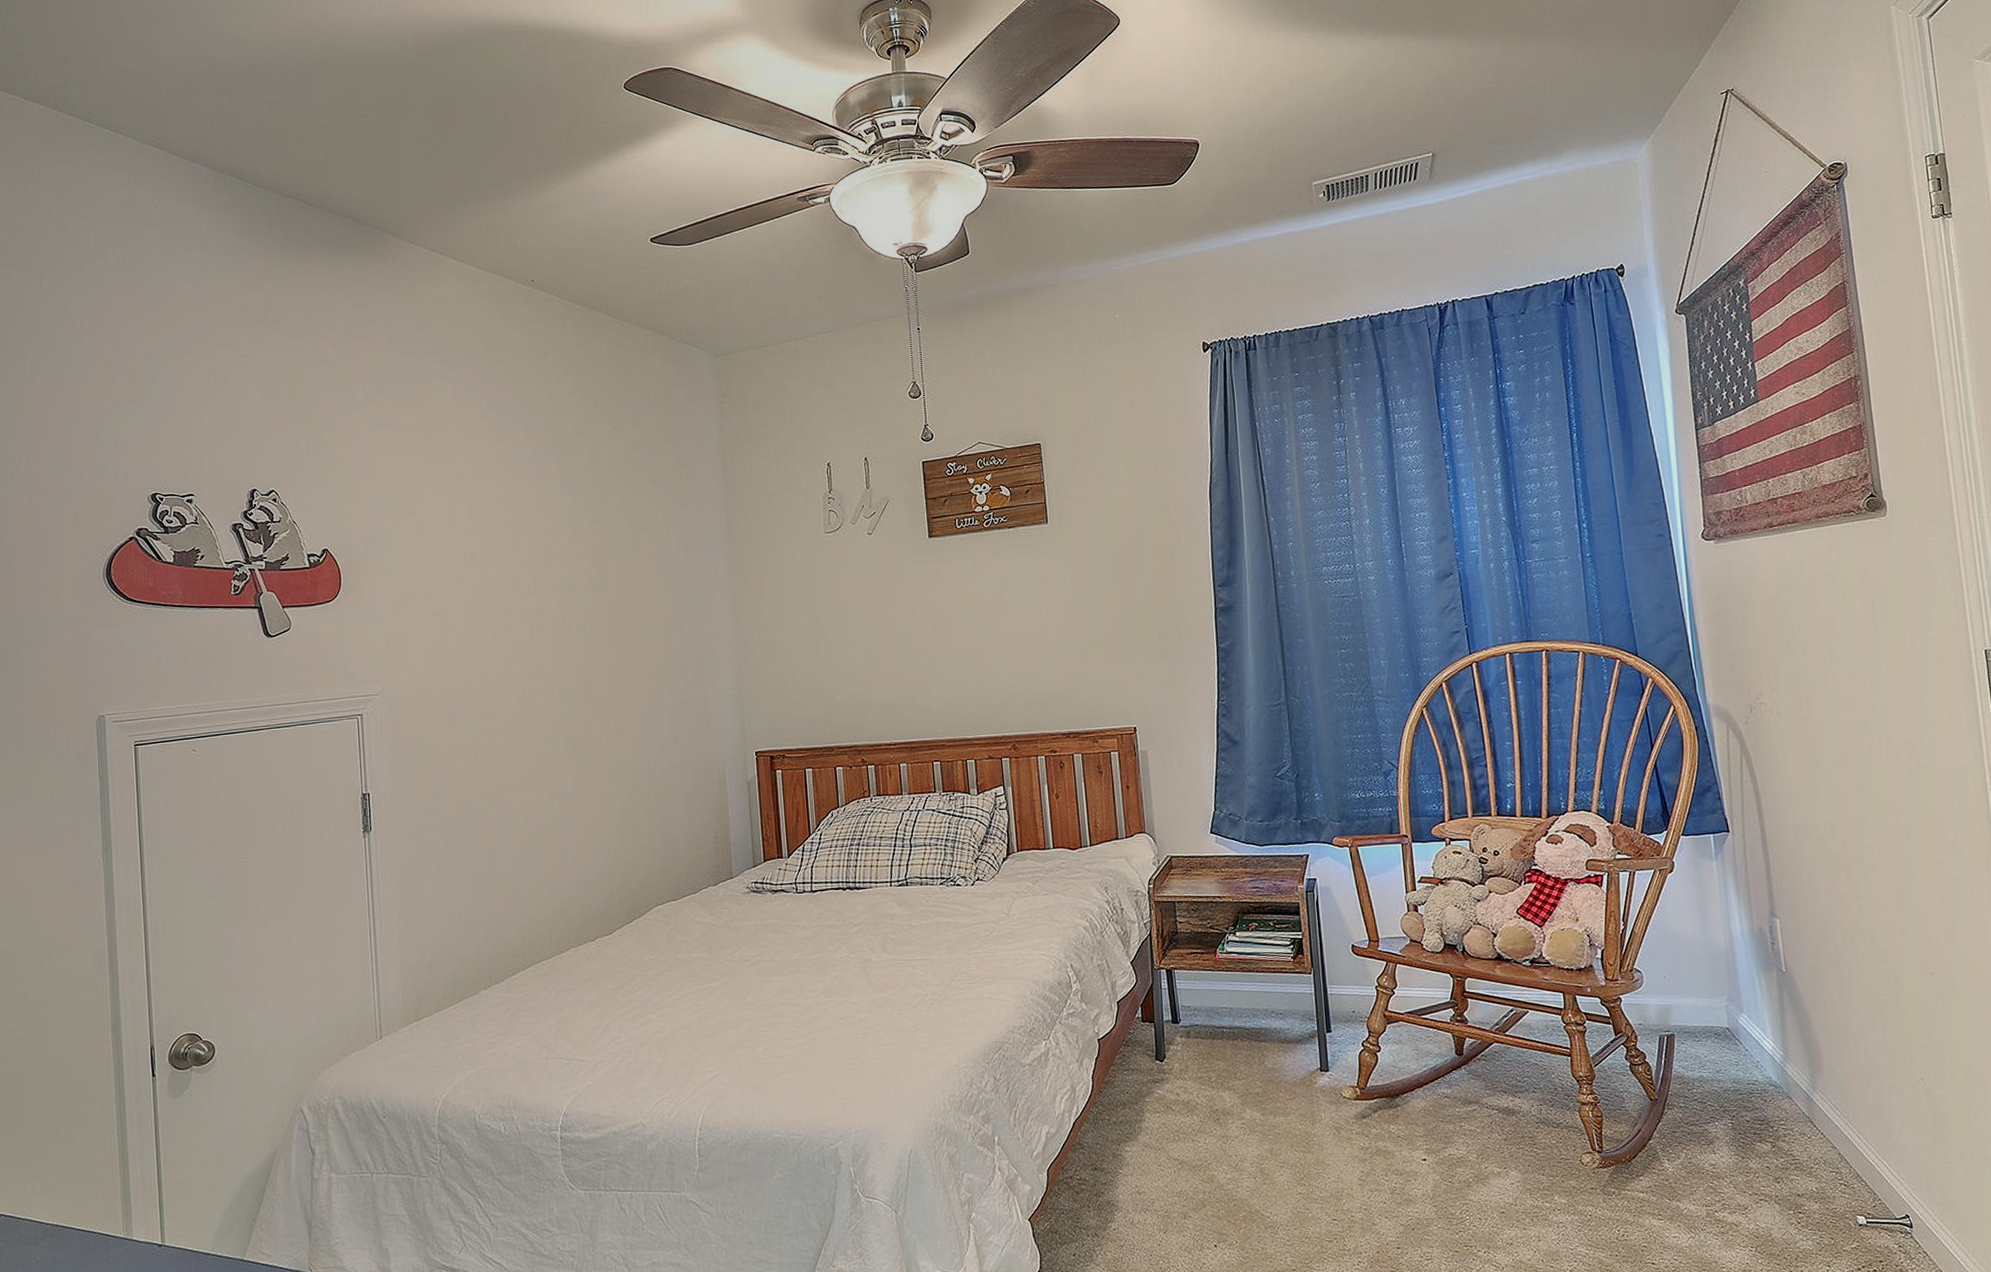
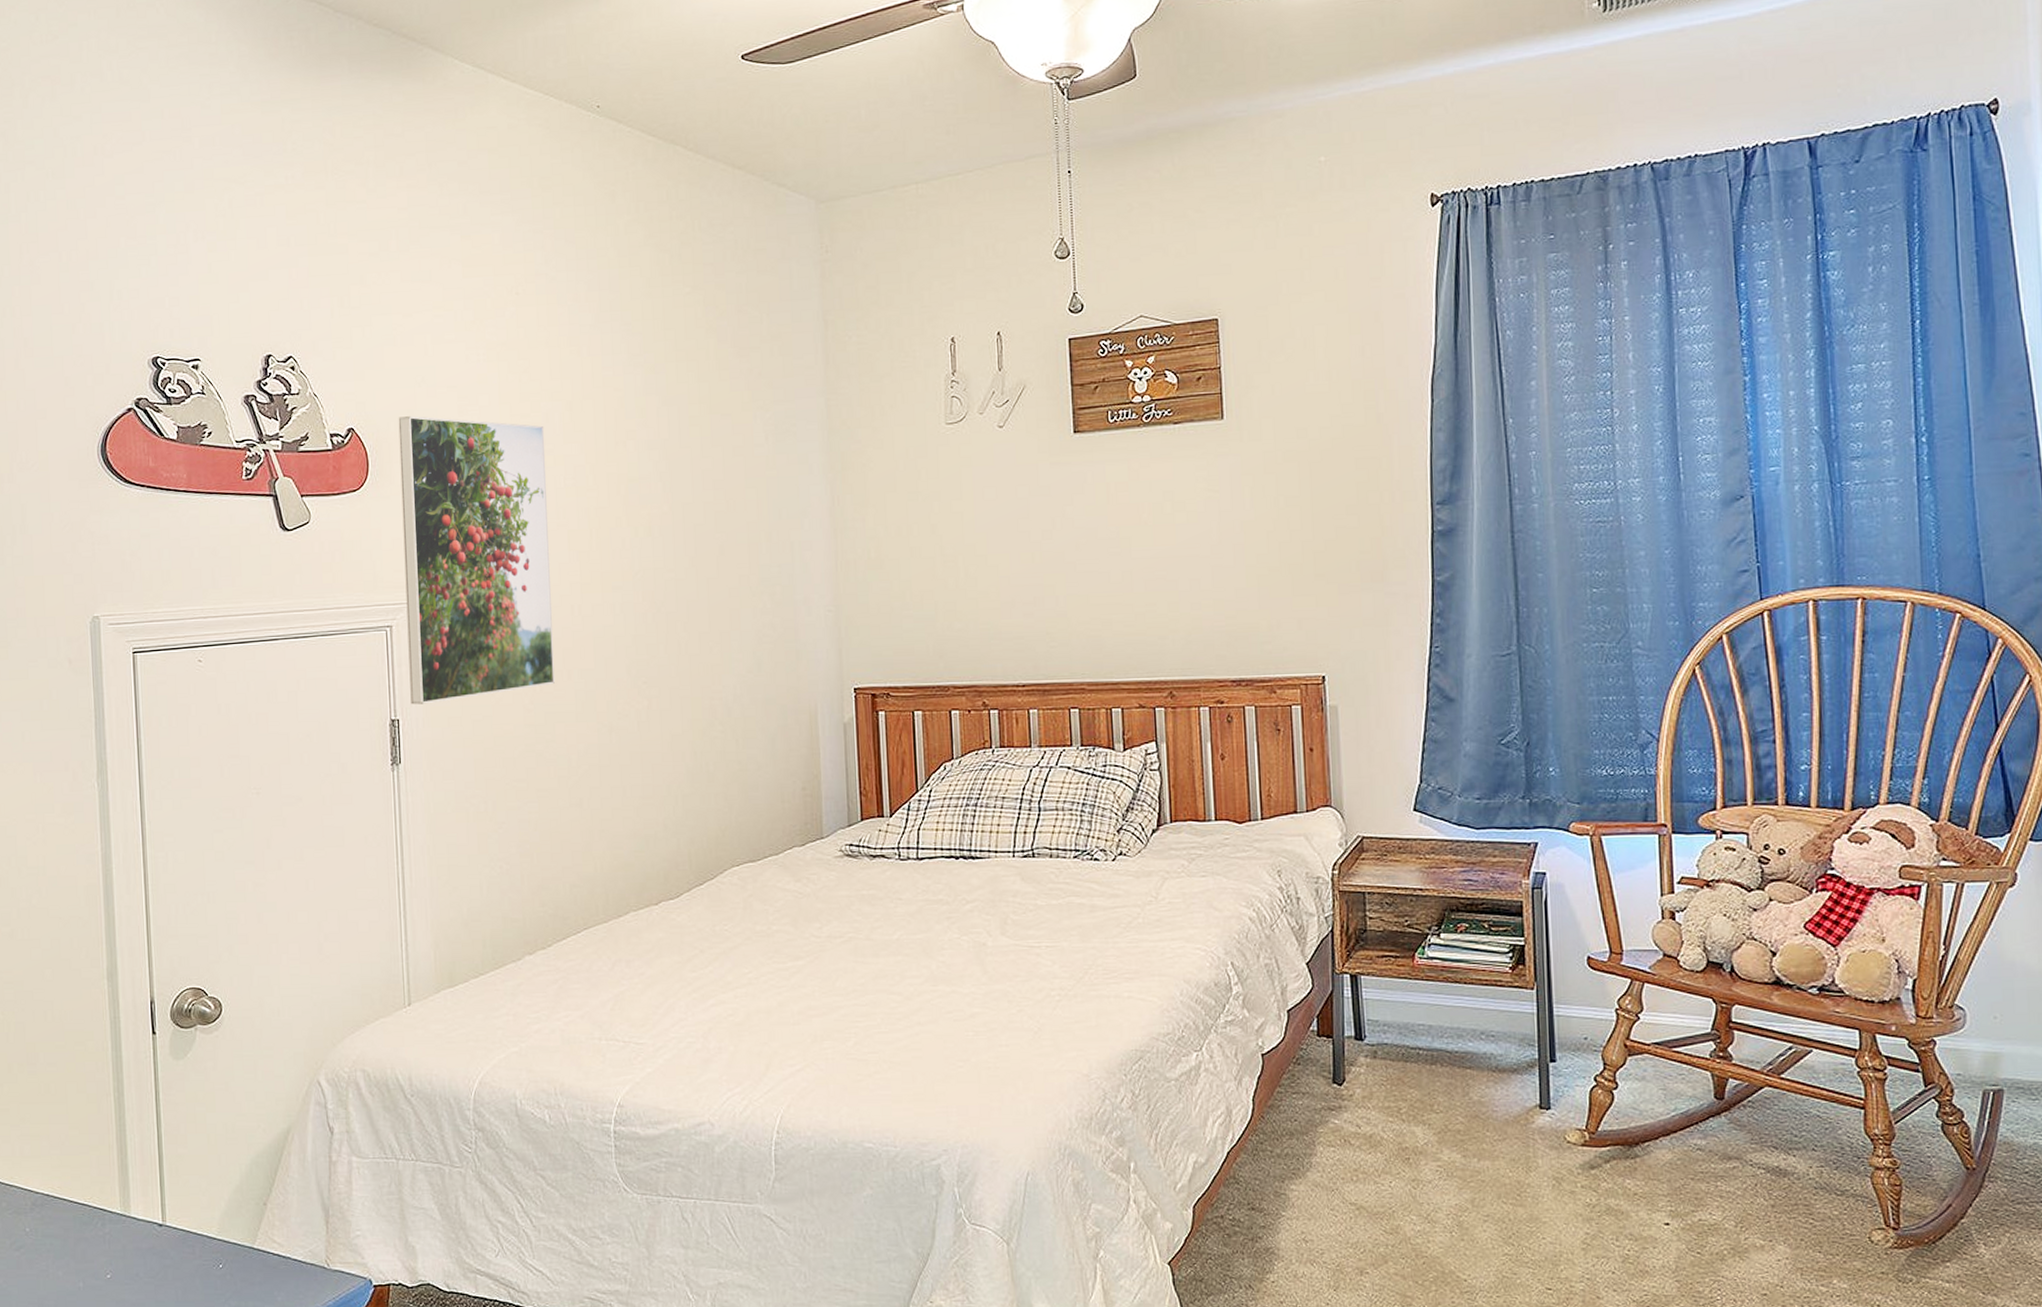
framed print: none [366,537,503,780] -> present [398,416,555,705]

